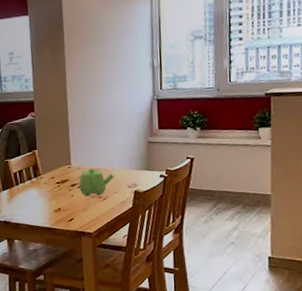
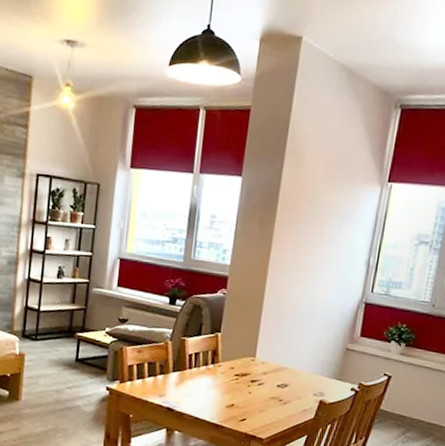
teapot: present [78,168,114,197] -> none [259,366,301,399]

